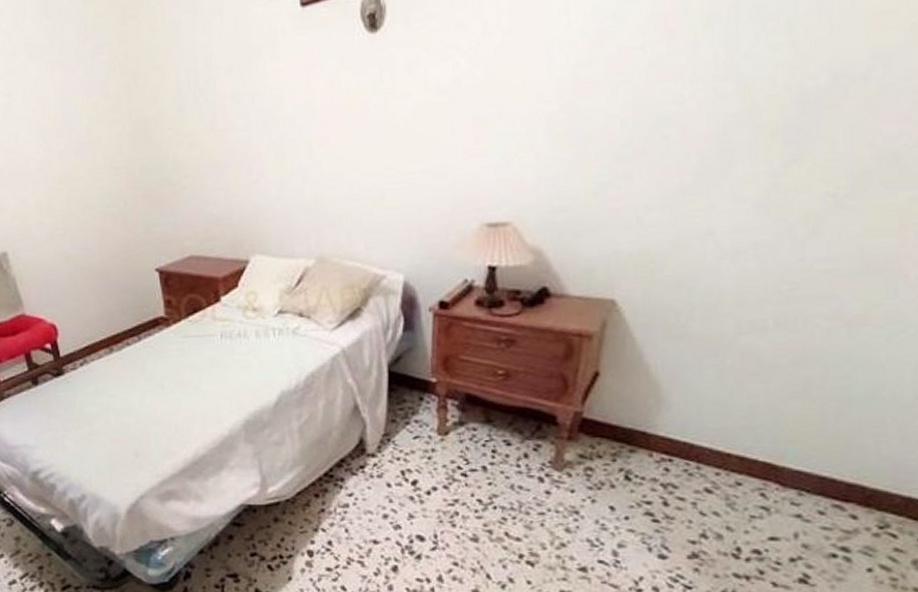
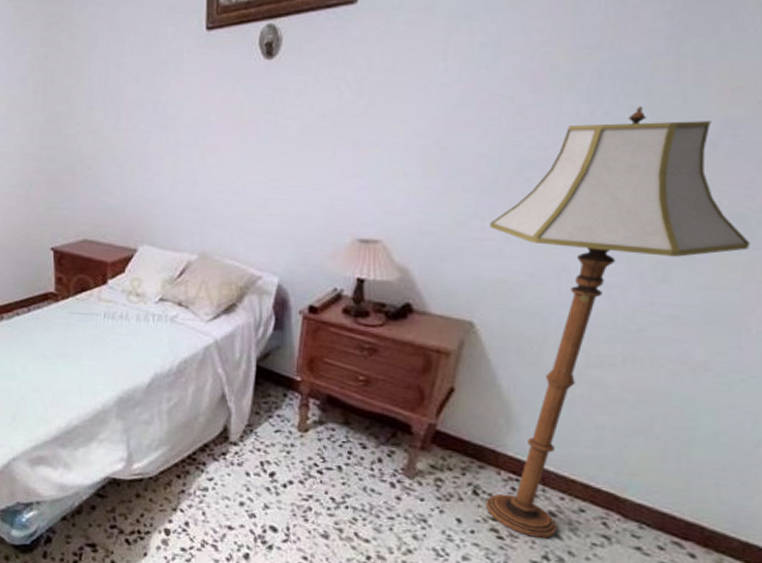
floor lamp: none [627,42,907,516] -> present [485,105,751,539]

